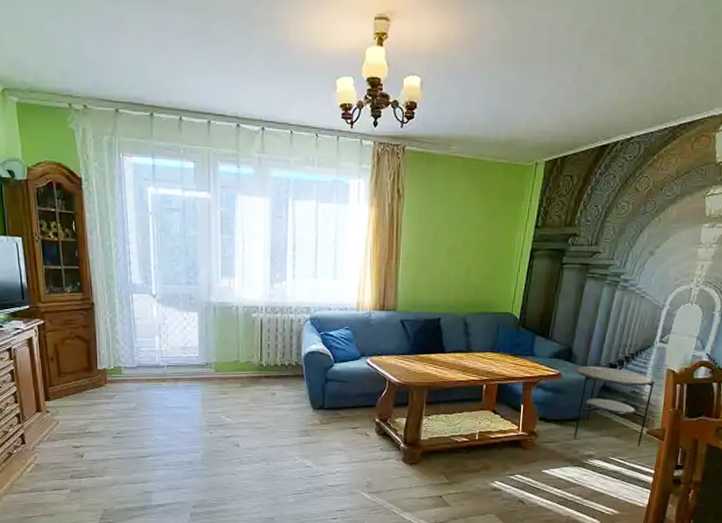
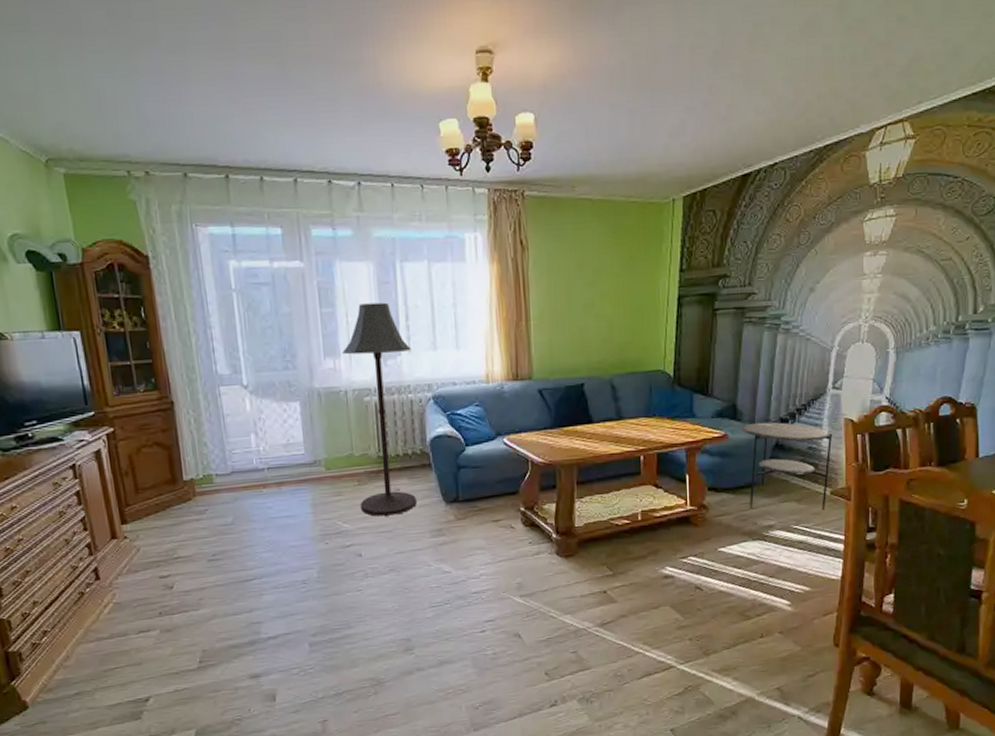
floor lamp: none [237,233,295,415] -> present [342,302,417,516]

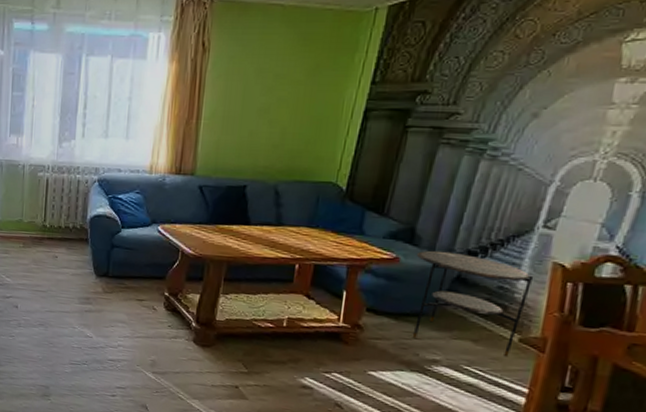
floor lamp: present [342,302,417,516] -> none [22,90,85,279]

